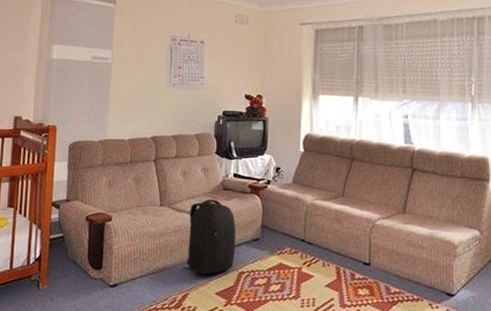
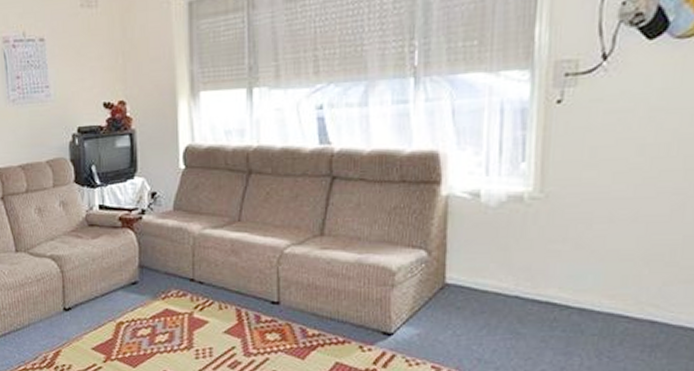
backpack: present [183,199,236,275] -> none [50,238,111,328]

